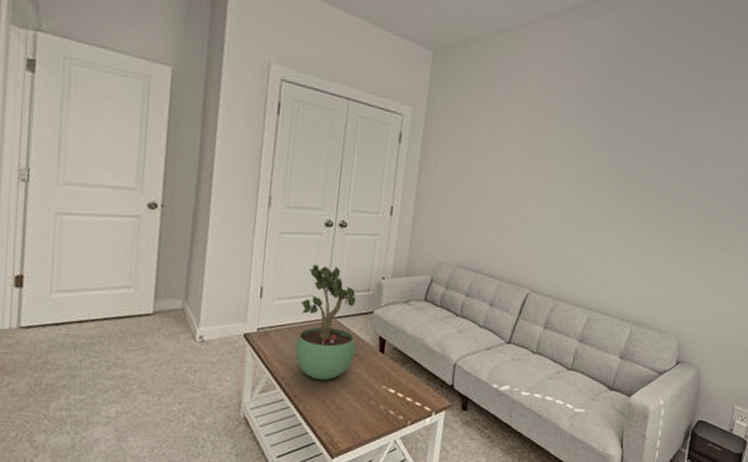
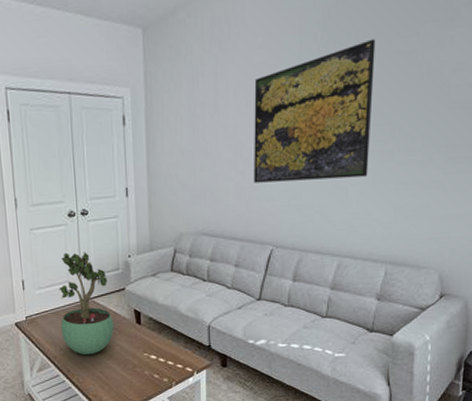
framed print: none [519,109,645,236] -> present [254,39,376,183]

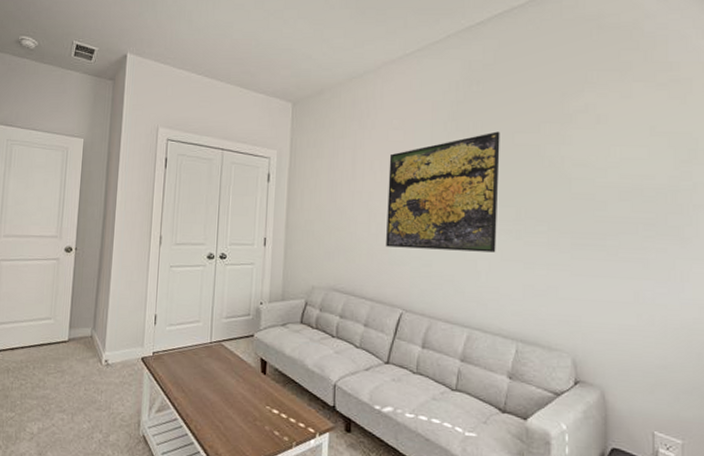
potted plant: present [58,252,114,355] -> none [185,293,239,401]

